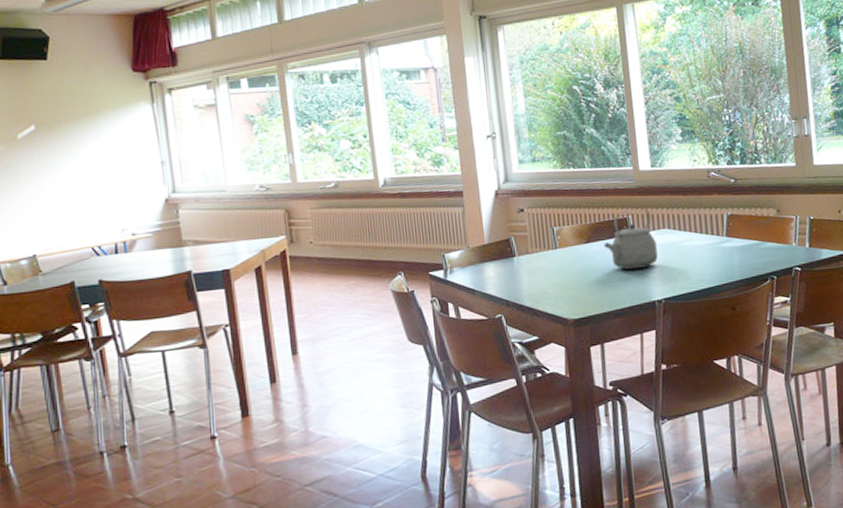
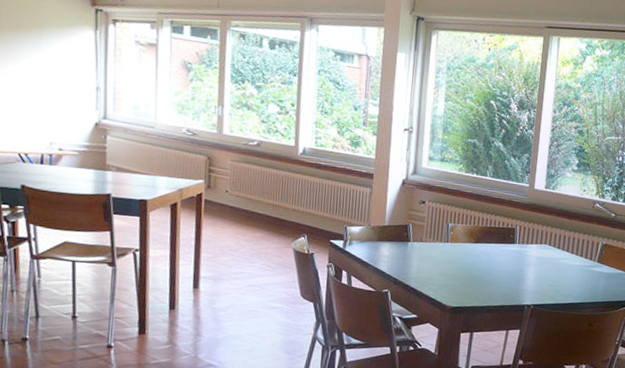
tea kettle: present [604,208,658,270] -> none [490,222,536,275]

